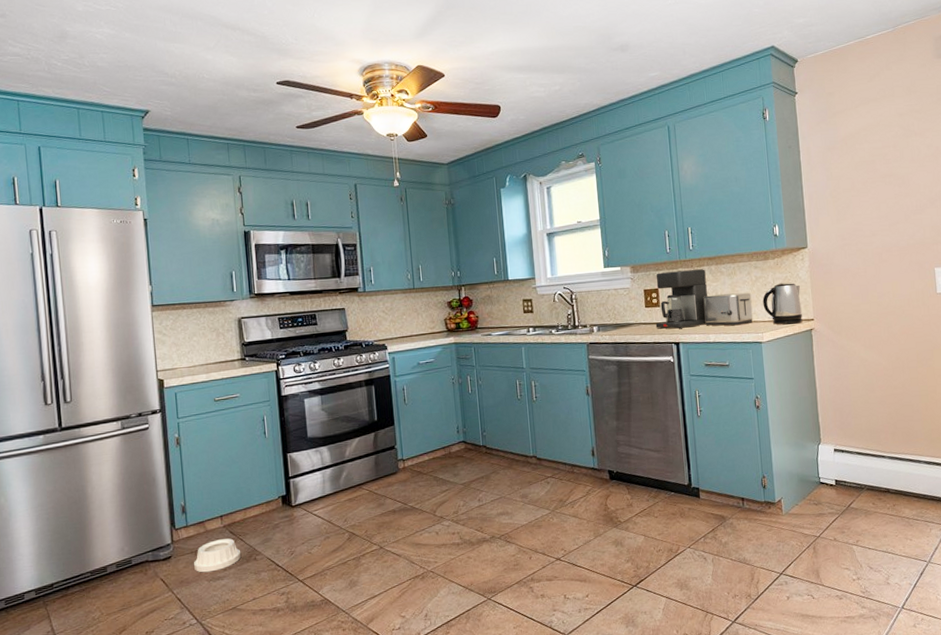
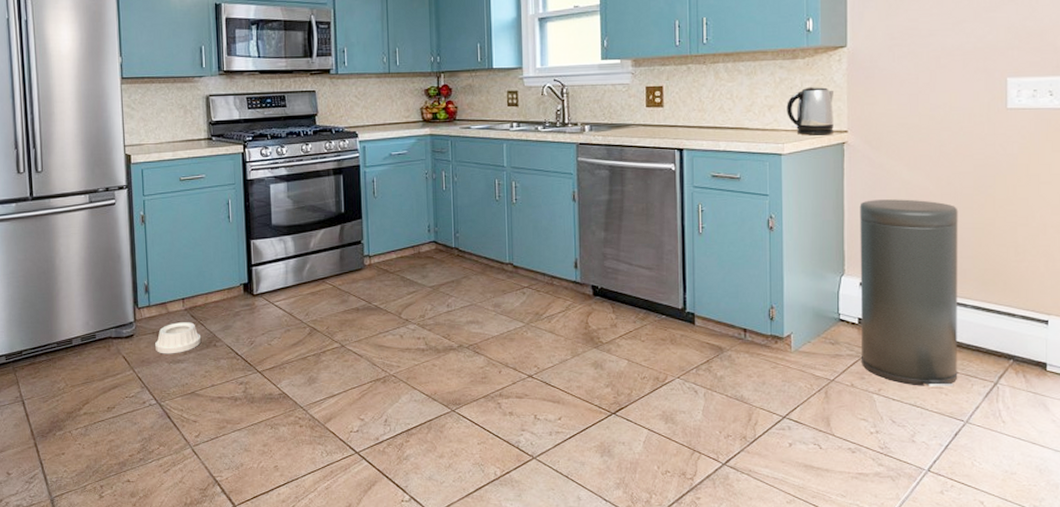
coffee maker: present [655,269,707,329] -> none [657,66,720,133]
toaster: present [702,292,753,326] -> none [714,95,773,134]
pedal bin: none [828,374,919,535] -> present [860,199,958,388]

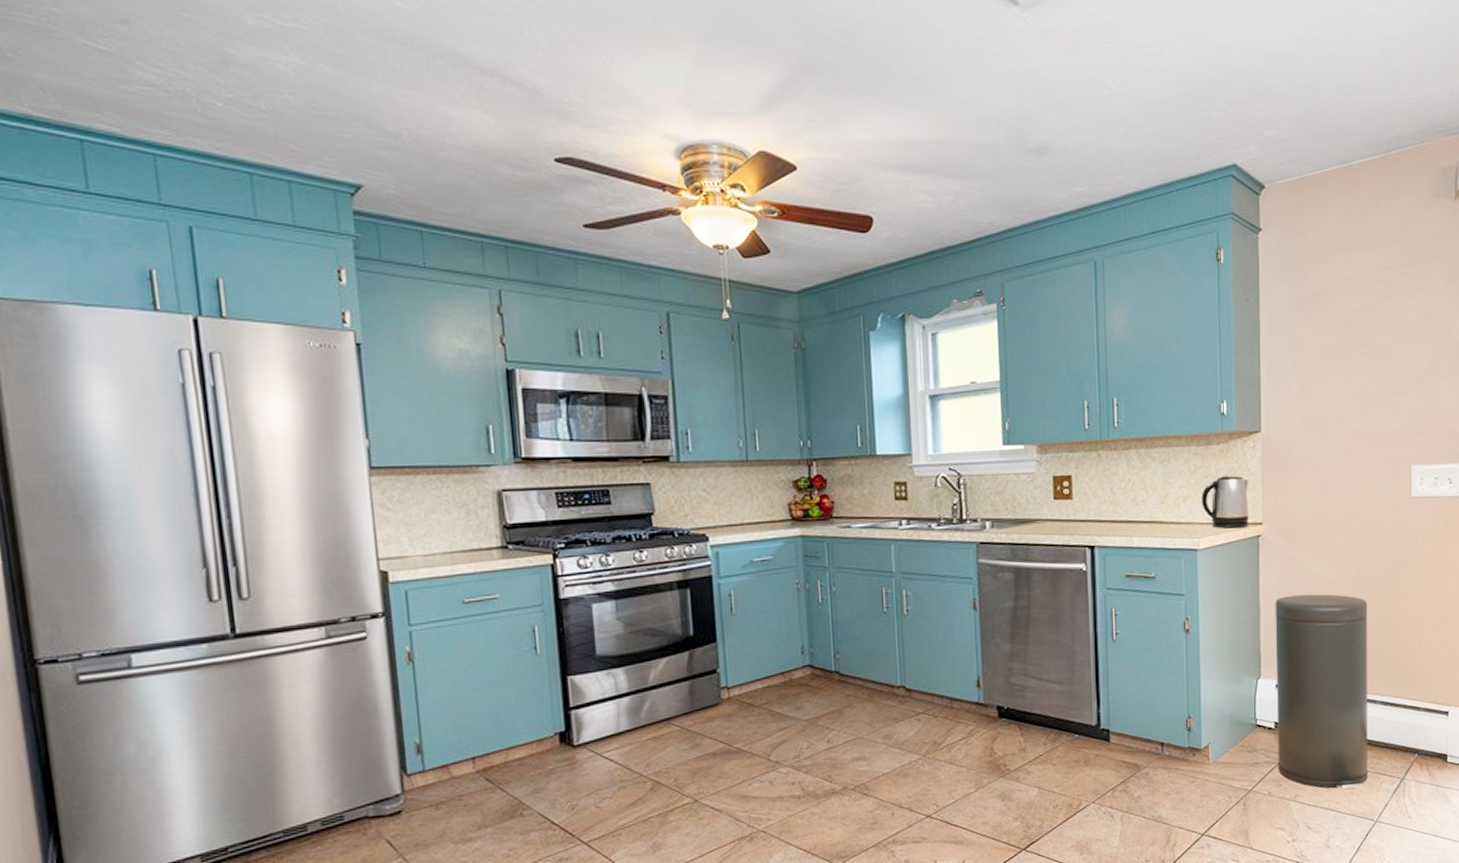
pet bowl: present [154,322,201,354] -> none [433,787,501,833]

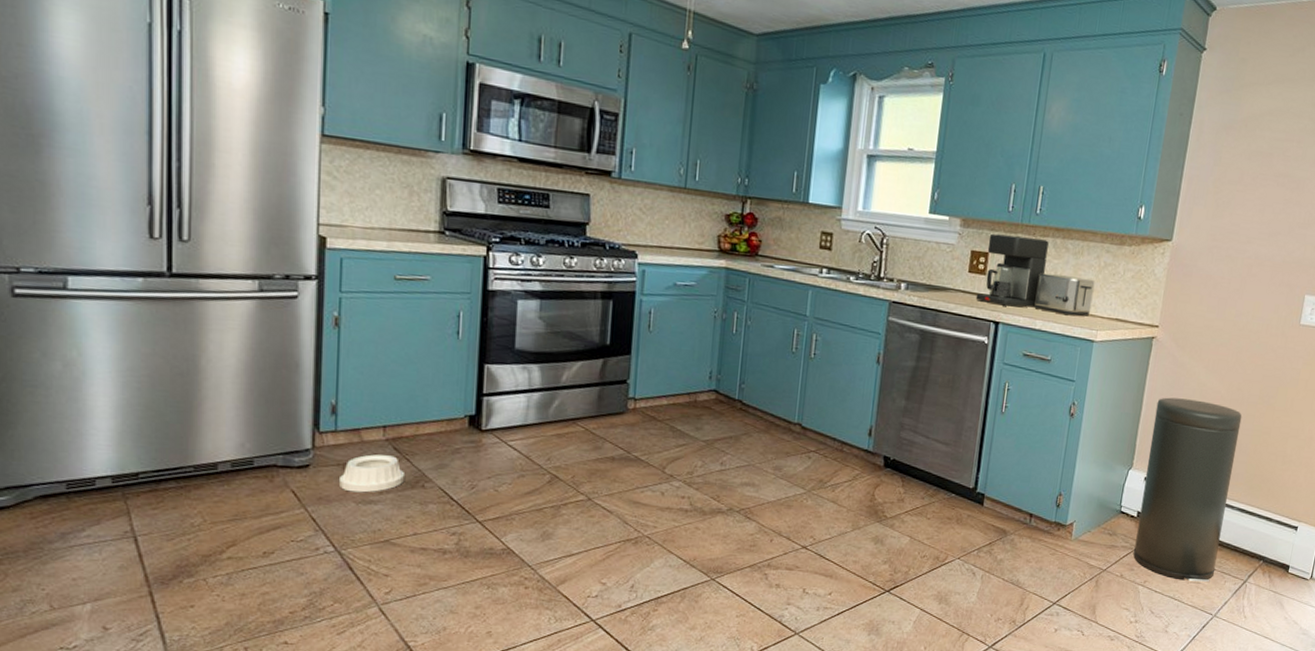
pet bowl: none [433,787,501,833] -> present [338,454,404,493]
coffee maker: none [1065,453,1133,528] -> present [975,233,1049,308]
toaster: none [1126,485,1189,528] -> present [1033,273,1095,317]
kettle: present [1201,475,1249,529] -> none [1105,275,1154,328]

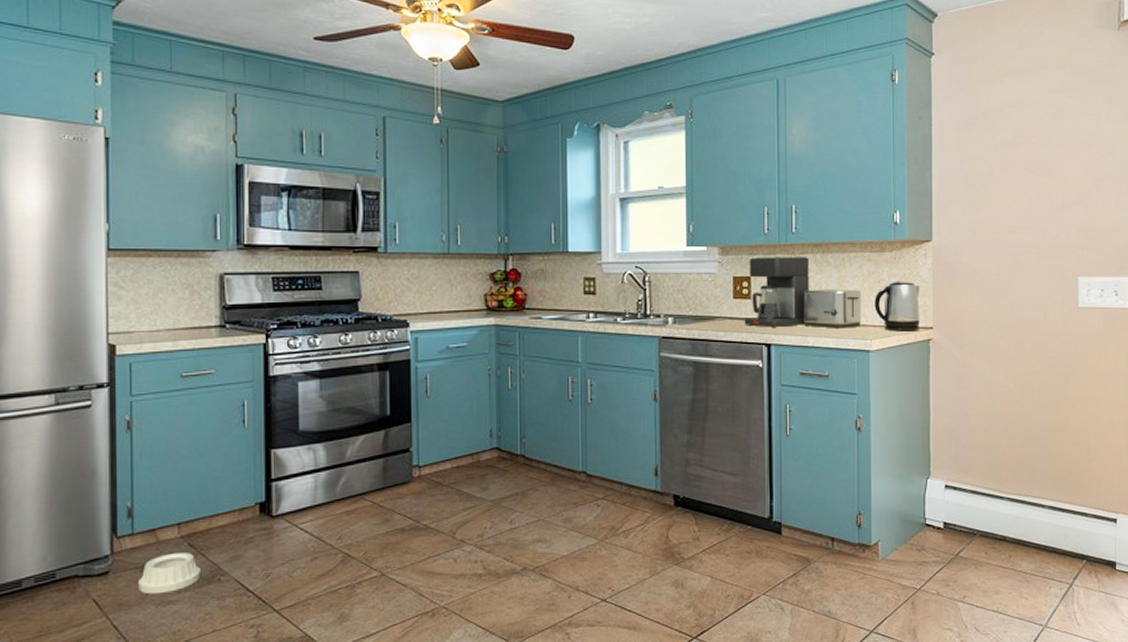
kettle: none [1105,275,1154,328] -> present [874,281,921,332]
pedal bin: present [1133,397,1242,583] -> none [944,398,1037,592]

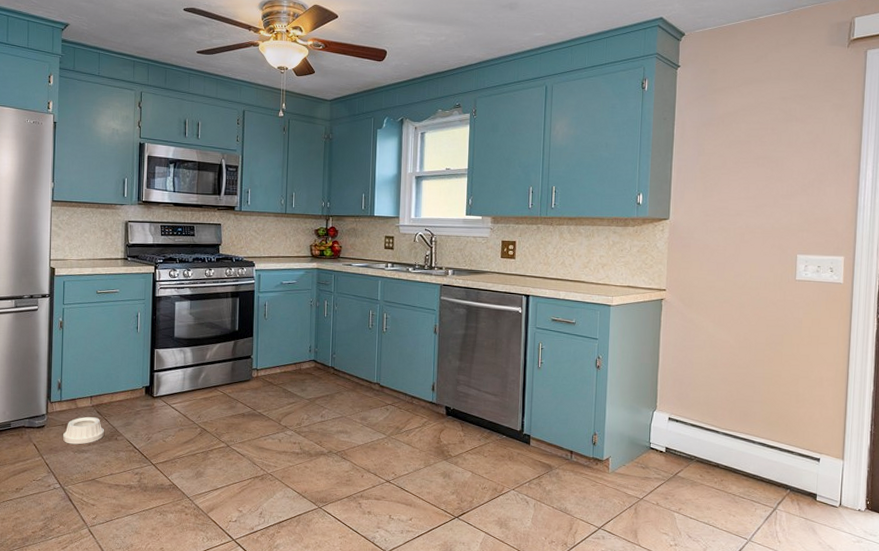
coffee maker: present [744,257,809,327] -> none [508,226,564,282]
toaster: present [802,288,862,329] -> none [556,253,606,286]
kettle: present [874,281,921,332] -> none [617,250,657,292]

